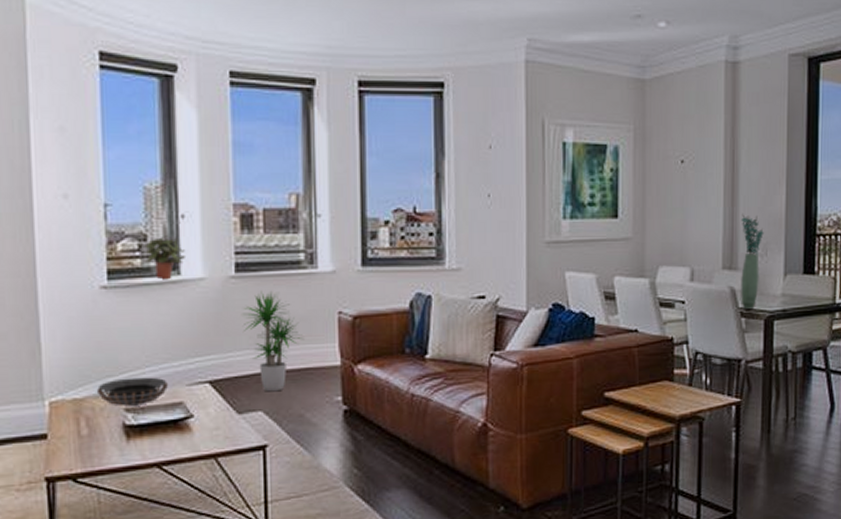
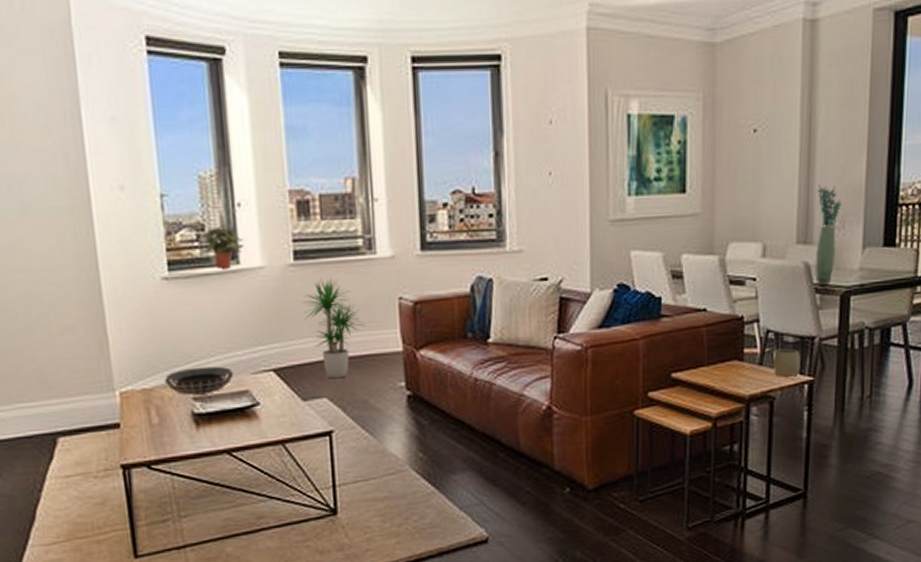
mug: none [702,370,728,398] -> present [773,348,801,377]

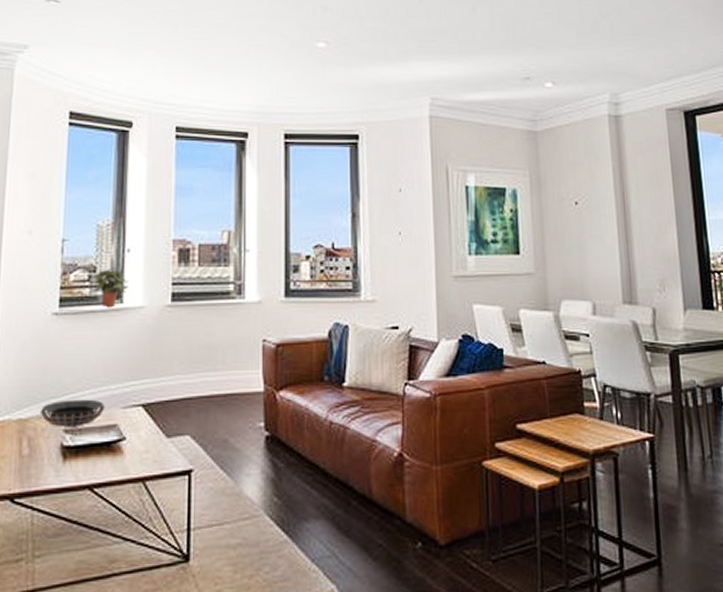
potted plant: present [302,278,366,379] -> none [175,319,231,417]
mug: present [773,348,801,377] -> none [612,404,640,433]
vase: present [815,185,842,286] -> none [636,251,661,344]

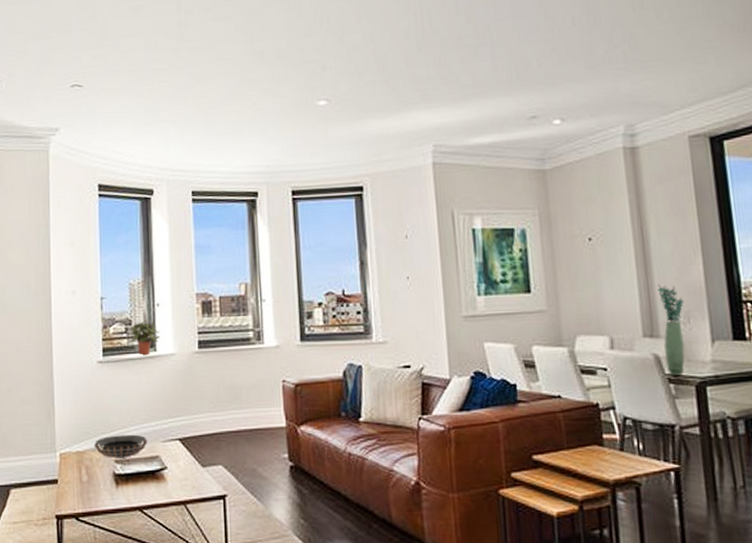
vase: none [636,251,661,344] -> present [657,284,685,376]

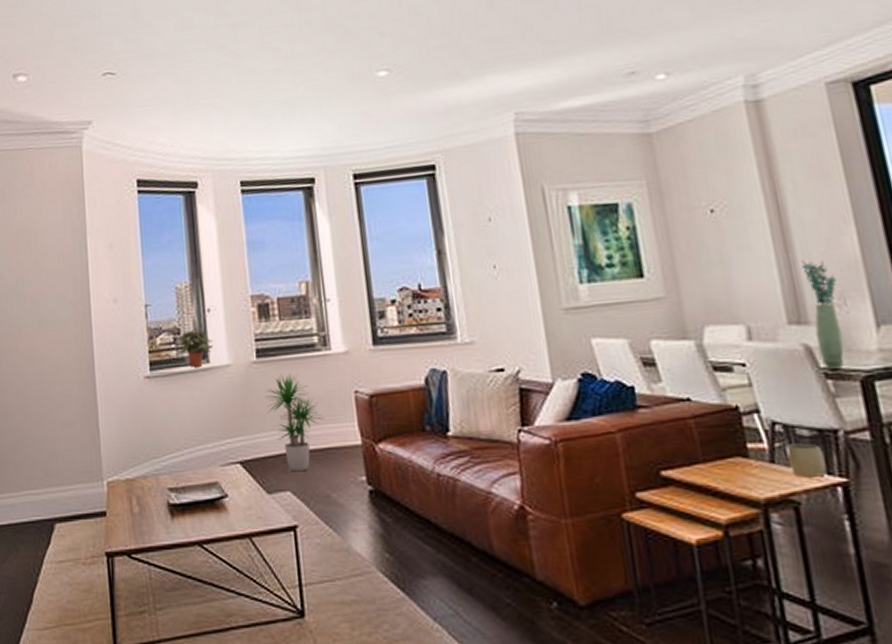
decorative bowl: present [93,434,148,458] -> none [144,458,205,486]
potted plant: none [204,363,255,449] -> present [265,374,325,472]
mug: none [633,435,664,463] -> present [787,443,826,478]

